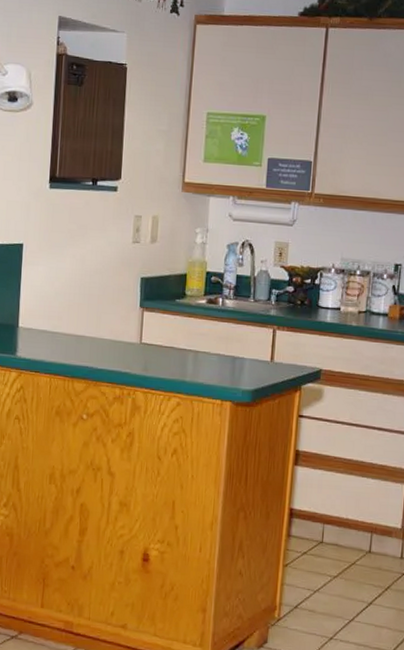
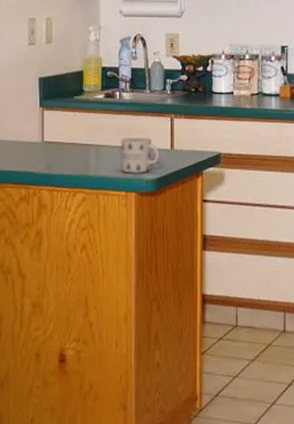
mug: none [218,345,259,384] -> present [120,137,159,174]

